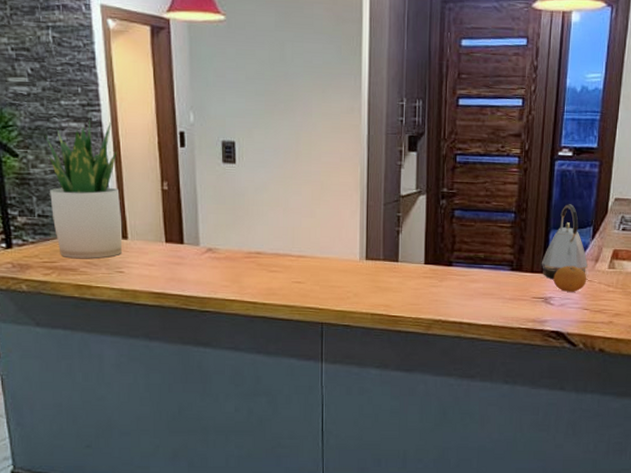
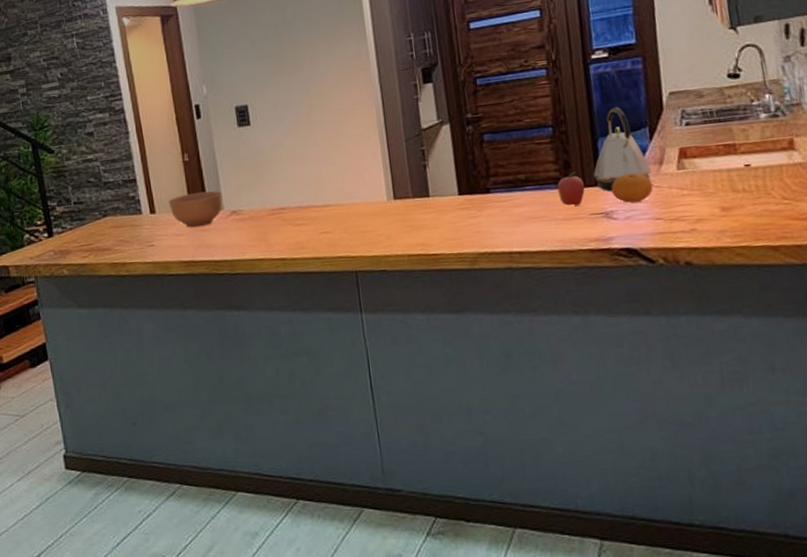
planter: present [45,120,123,259] -> none [76,107,152,239]
bowl: none [142,224,199,260] -> present [168,190,223,228]
fruit: none [509,257,533,288] -> present [557,172,585,206]

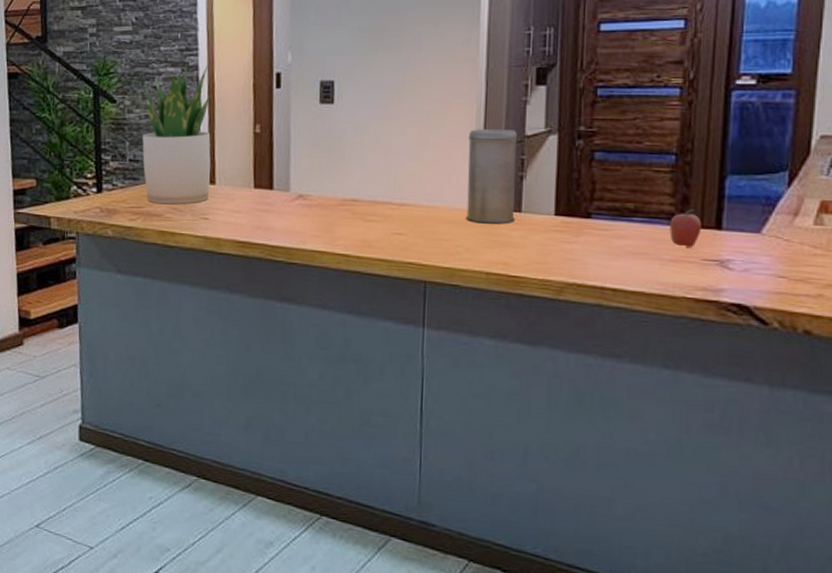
planter: none [76,107,152,239] -> present [142,65,211,205]
bowl: present [168,190,223,228] -> none [231,168,291,206]
canister: none [373,125,425,213] -> present [466,128,518,224]
kettle: present [593,107,651,192] -> none [714,143,782,238]
fruit: present [611,172,653,203] -> none [732,220,782,254]

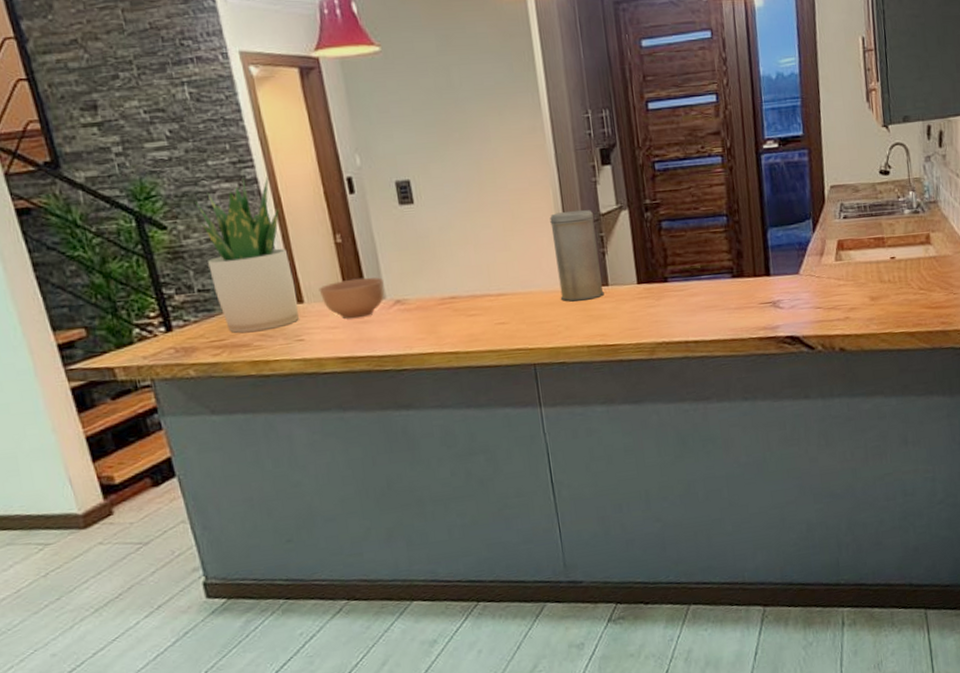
bowl: none [231,168,291,206] -> present [318,277,385,319]
fruit: present [669,209,702,247] -> none [730,261,756,296]

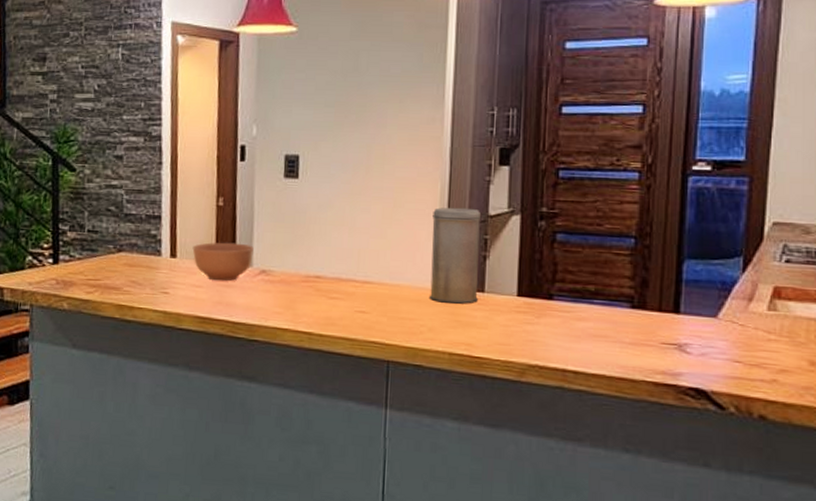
planter: present [195,177,300,334] -> none [101,135,174,278]

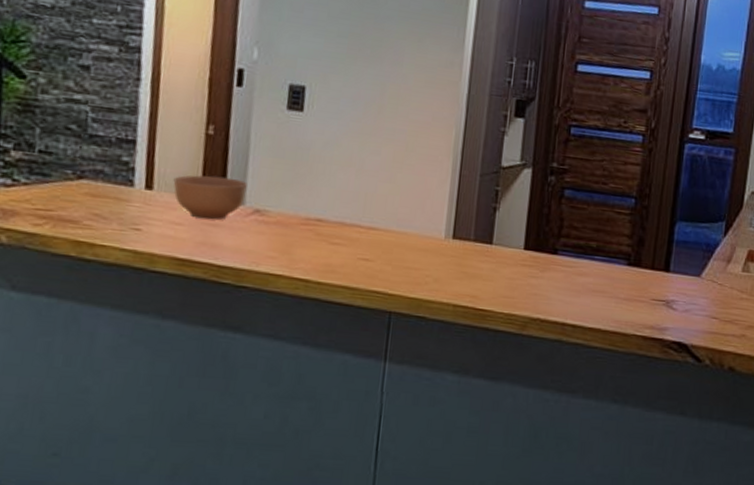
canister: present [430,207,482,304] -> none [437,155,494,256]

